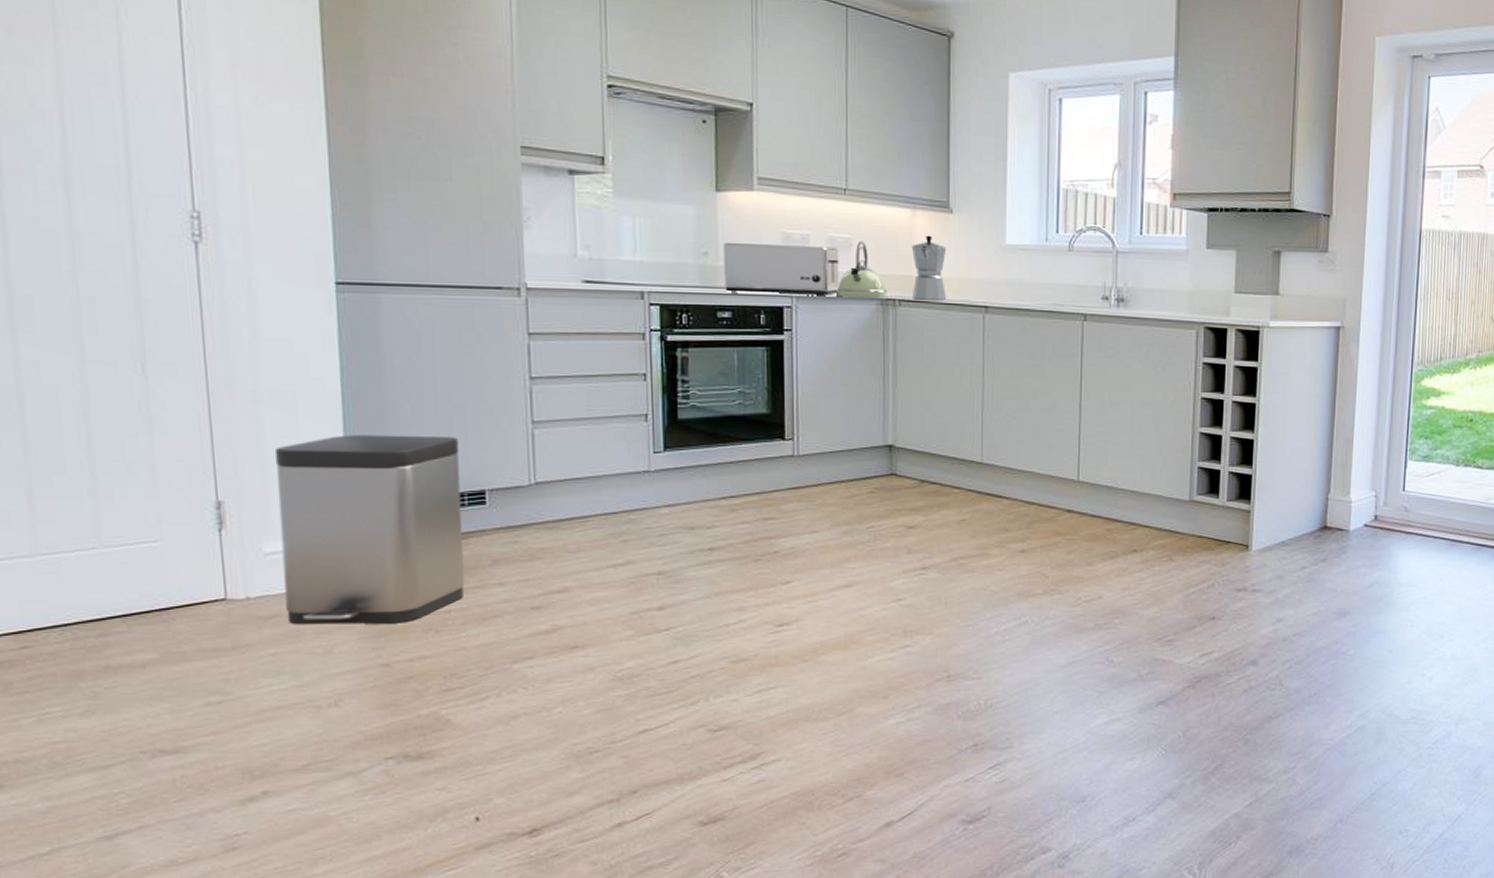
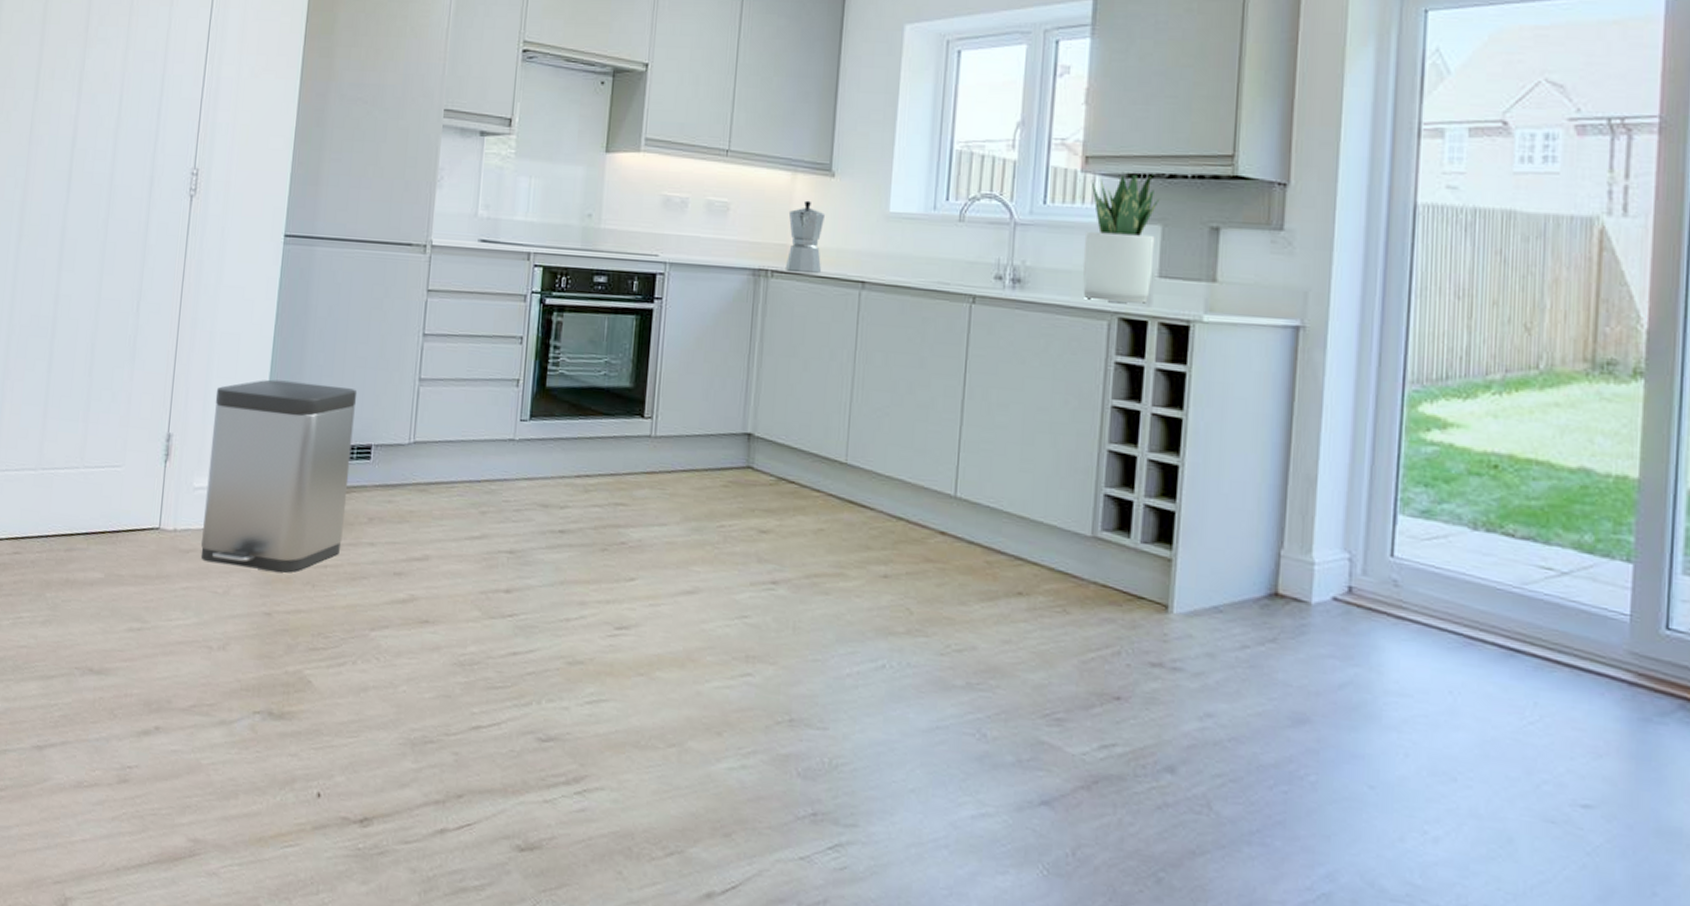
toaster: present [724,243,839,295] -> none [603,205,716,263]
kettle: present [835,241,889,299] -> none [708,205,762,269]
planter: none [1174,207,1235,315] -> present [1082,173,1161,304]

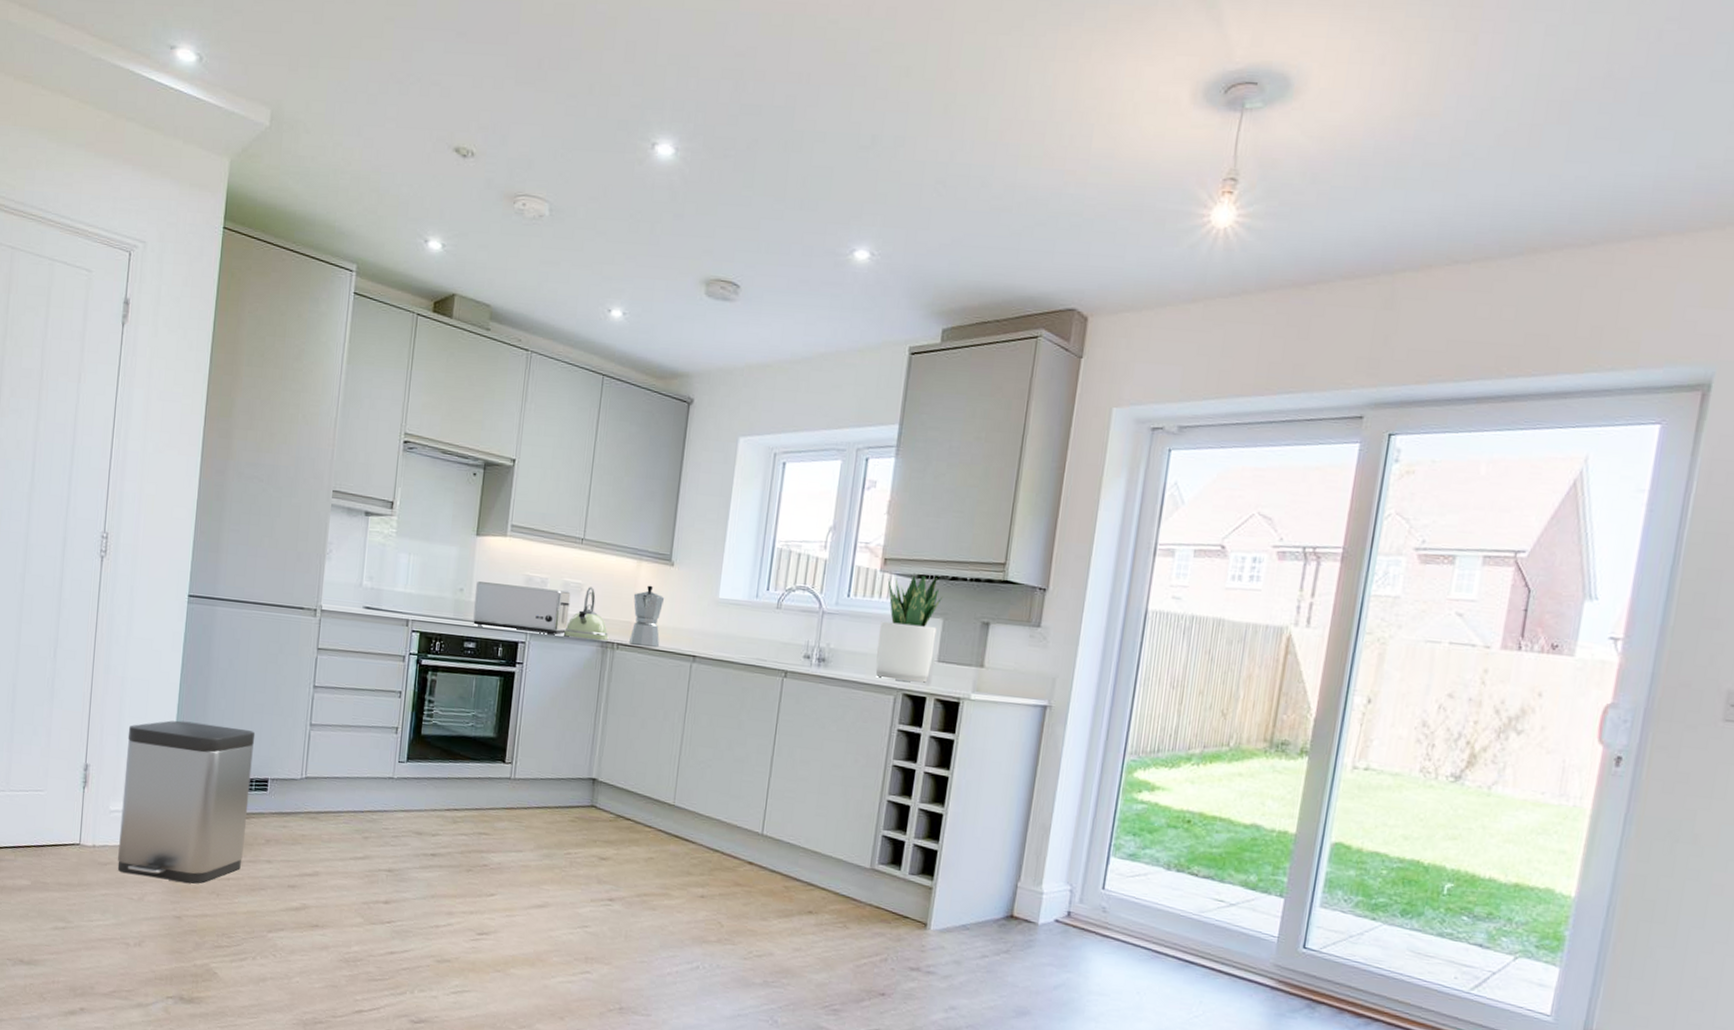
toaster: none [603,205,716,263] -> present [473,581,571,635]
kettle: none [708,205,762,269] -> present [563,587,609,642]

